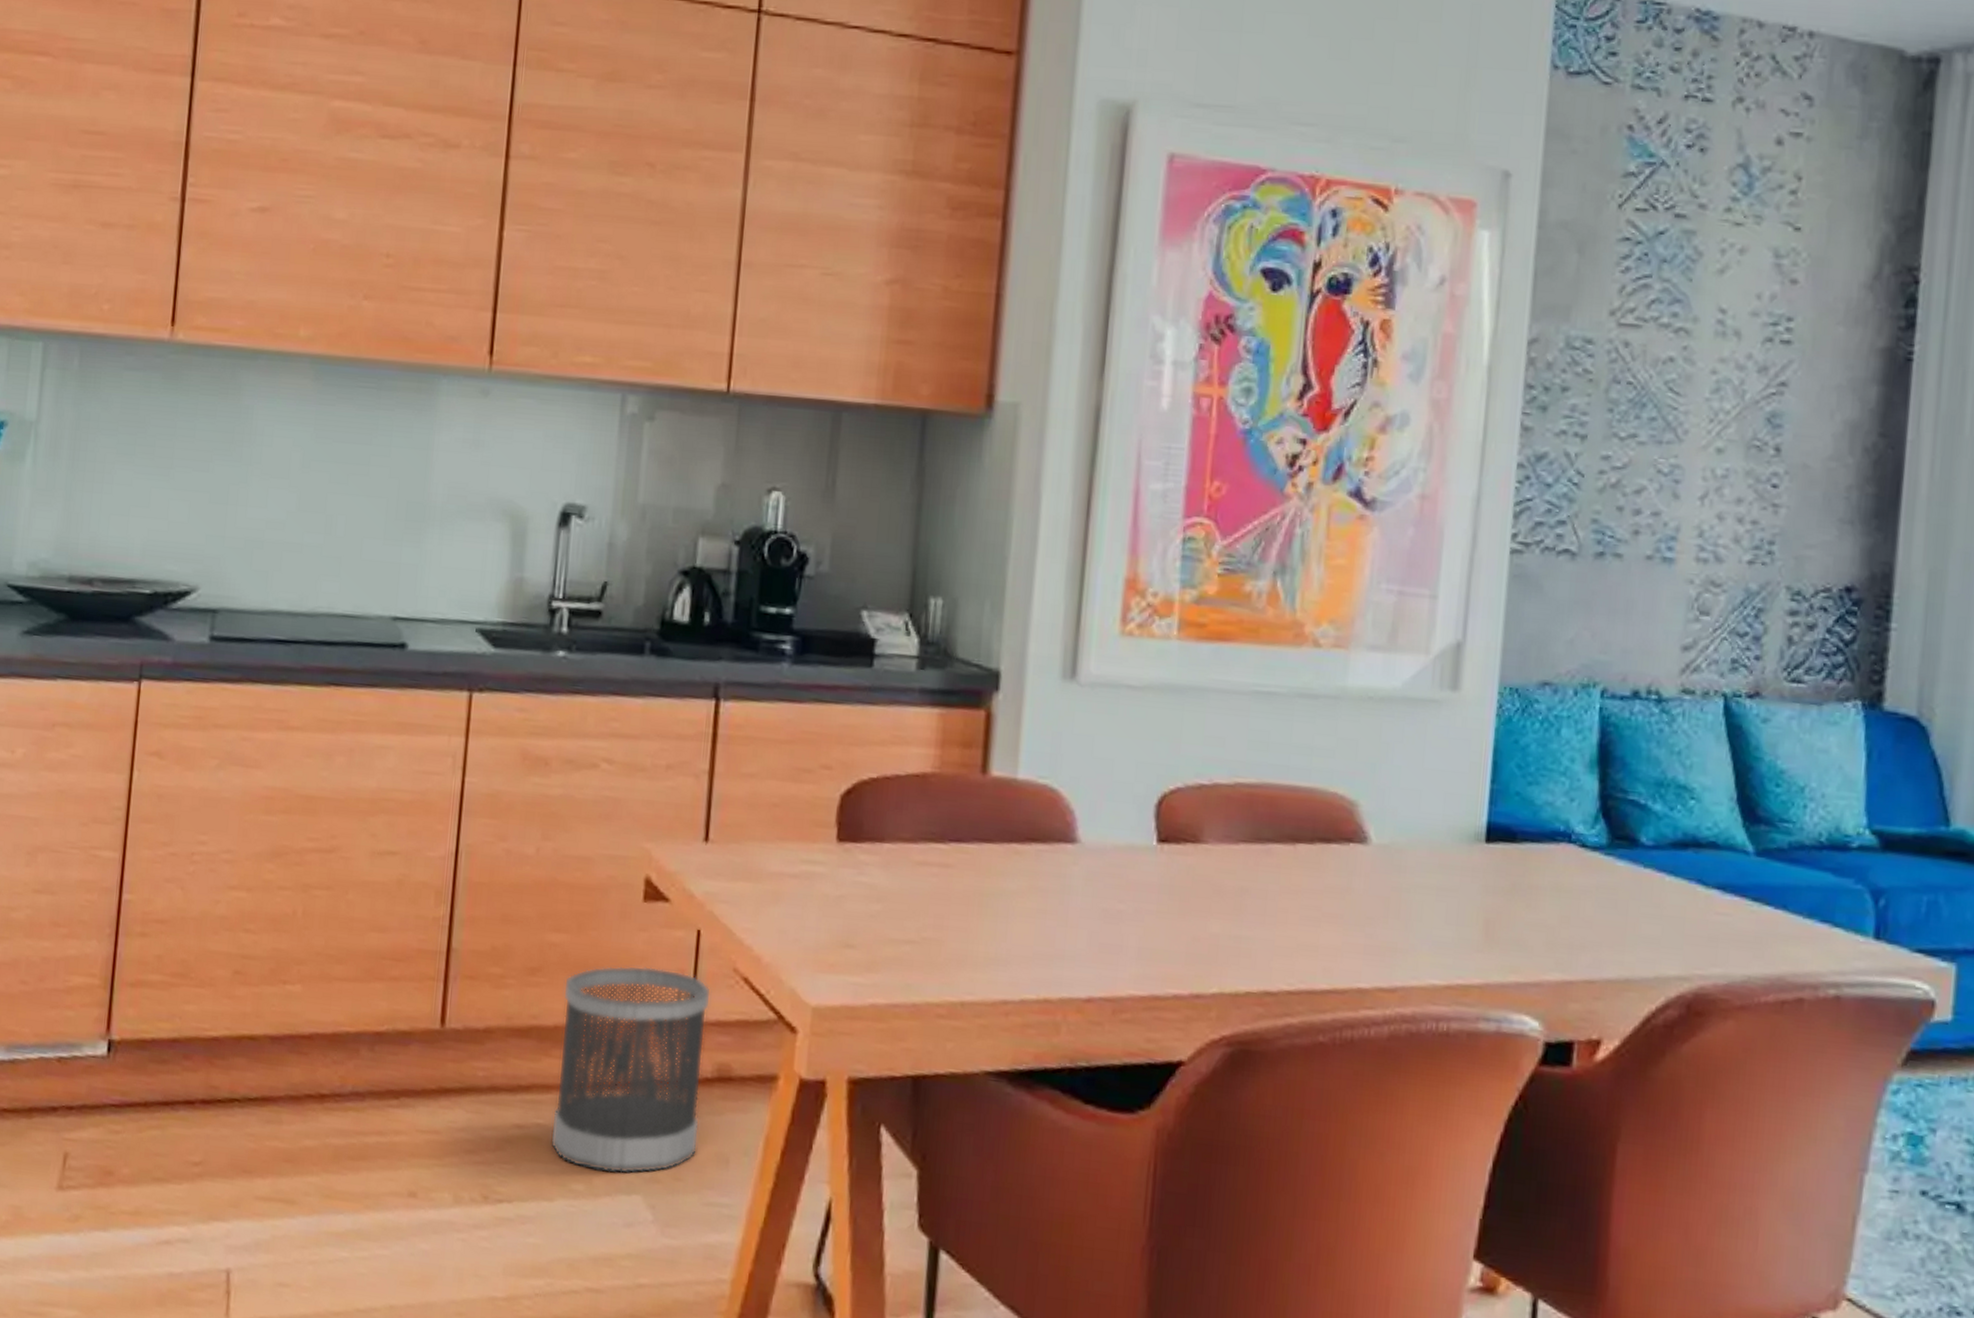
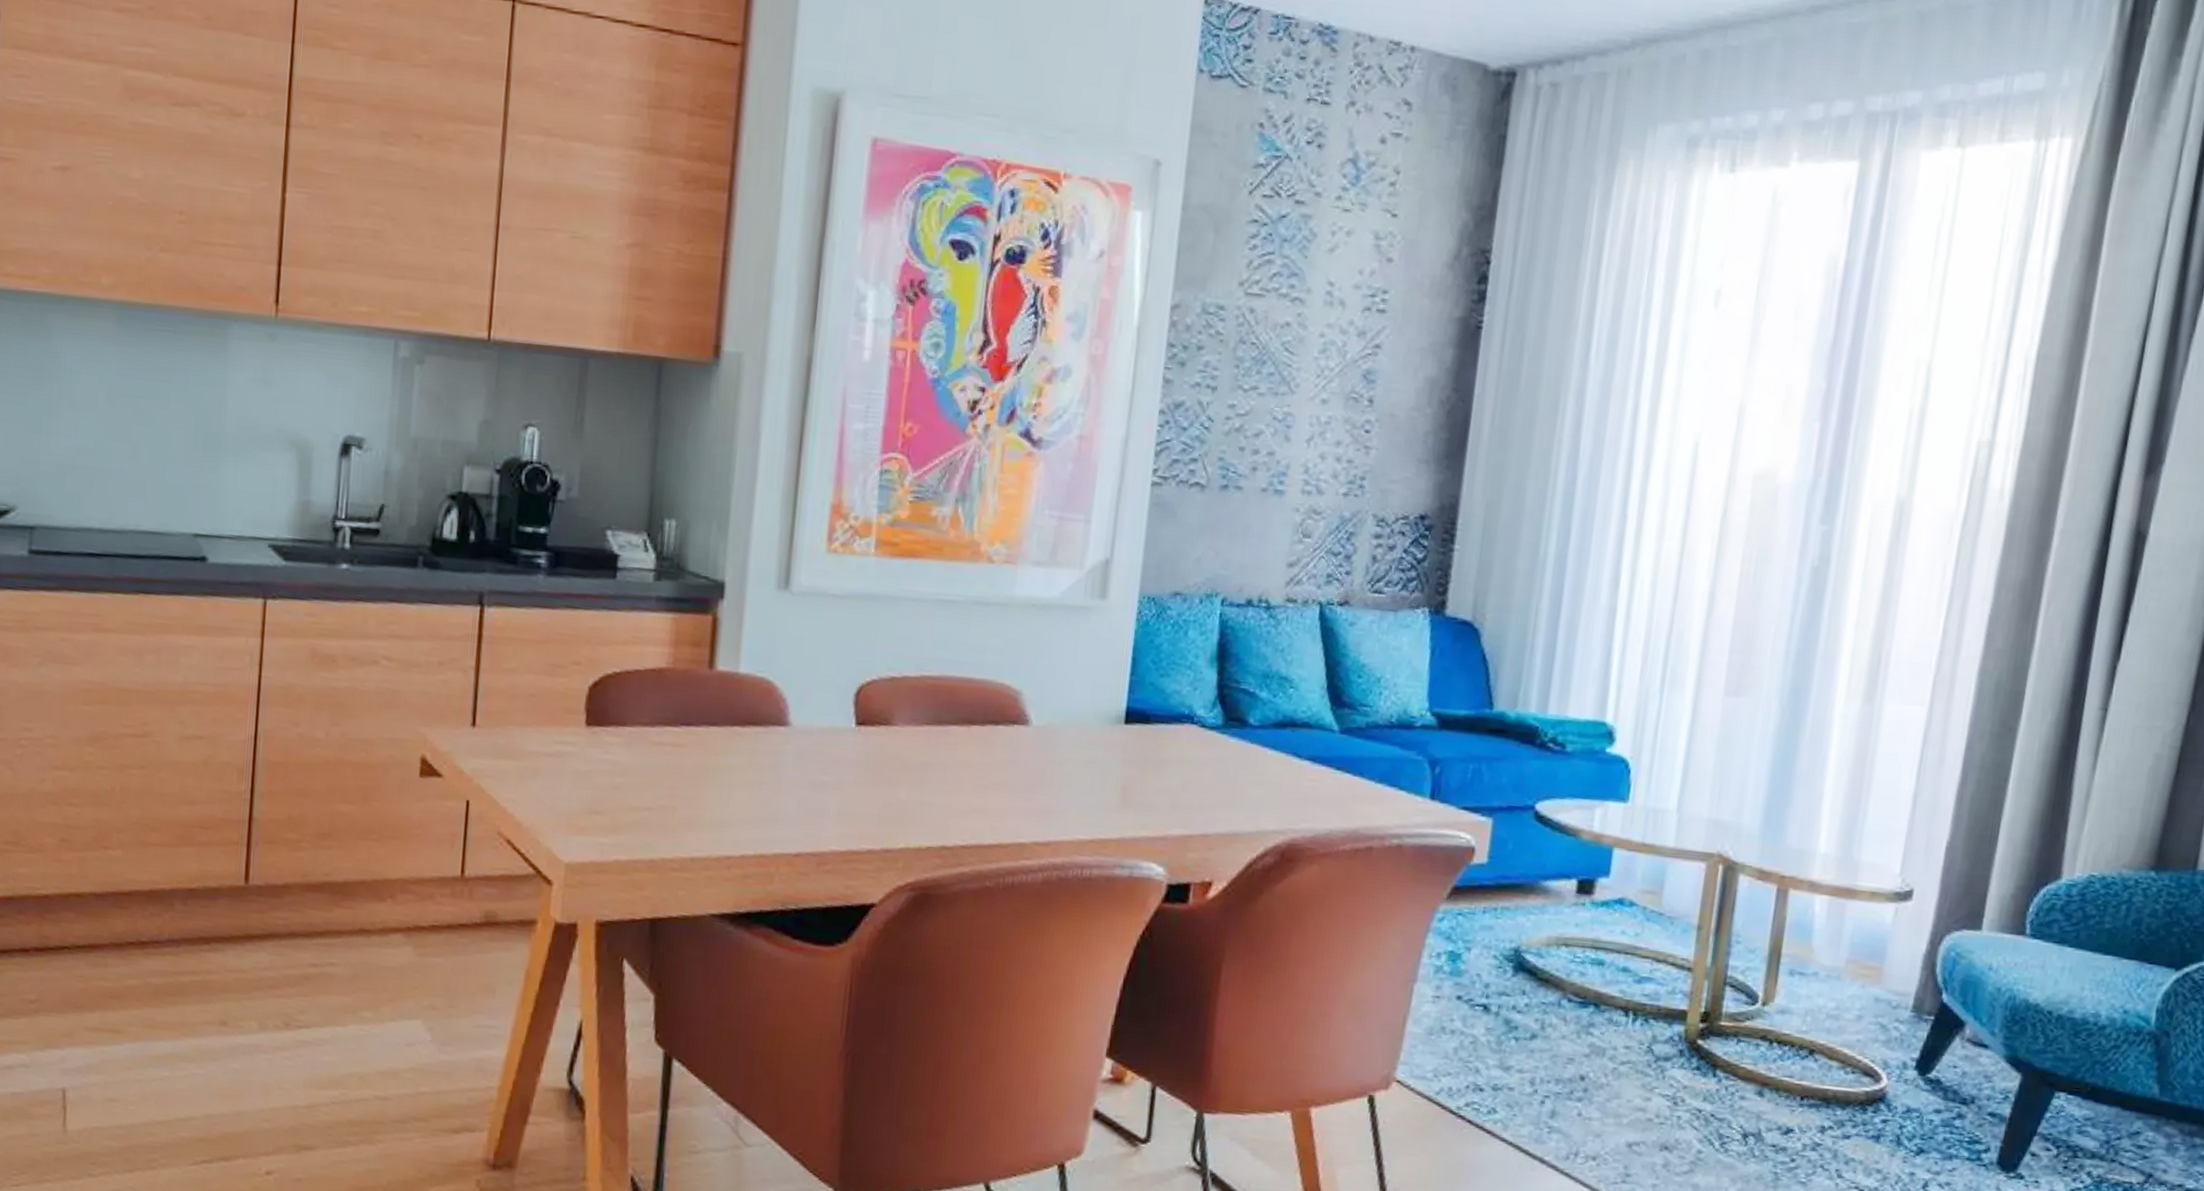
wastebasket: present [550,965,712,1174] -> none [342,830,479,1003]

